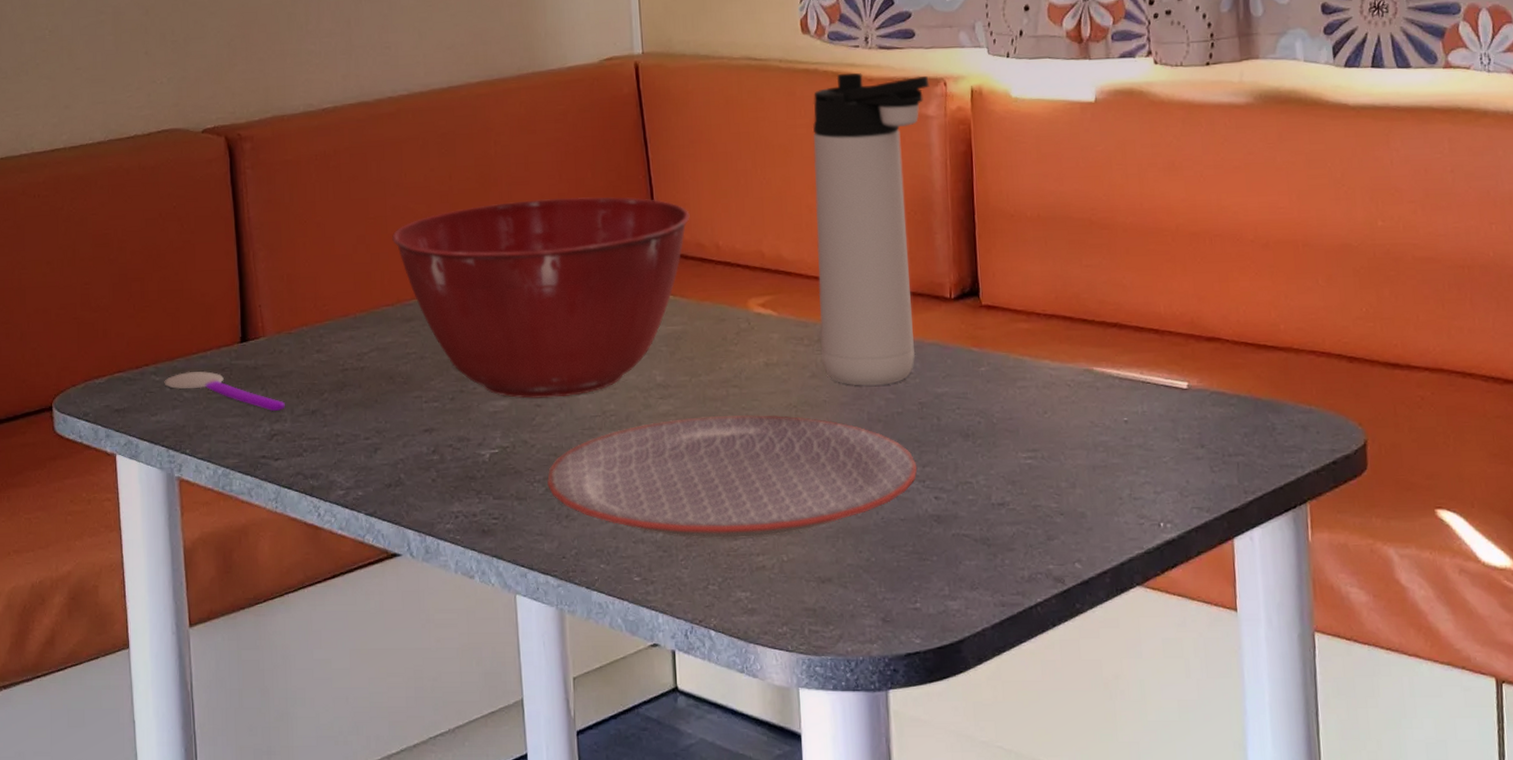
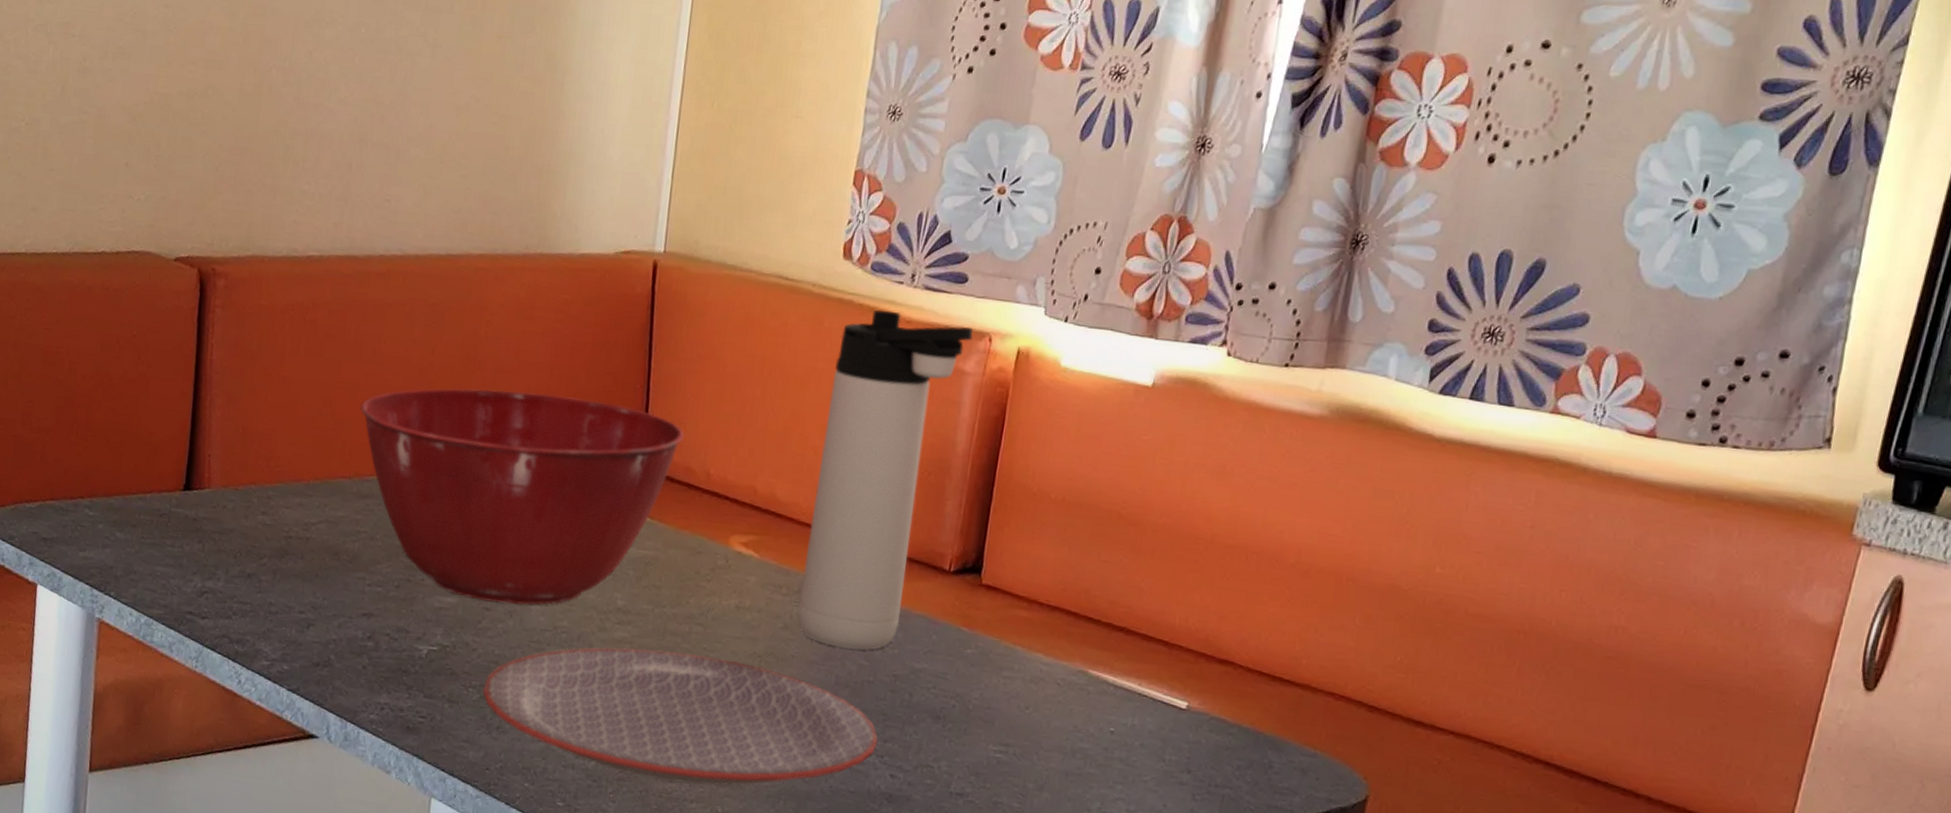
spoon: present [164,371,285,412] -> none [97,511,221,568]

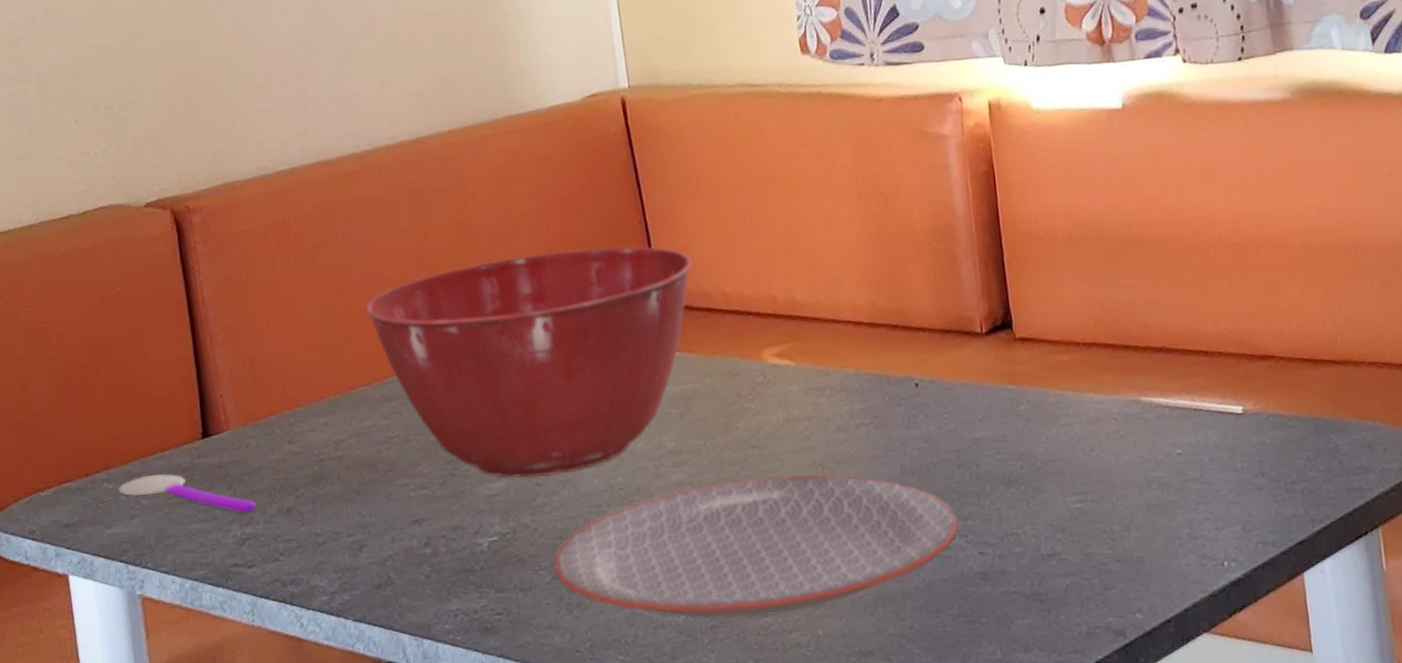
spoon: none [97,511,221,568] -> present [118,474,256,514]
thermos bottle: present [797,309,973,650] -> none [818,92,948,436]

